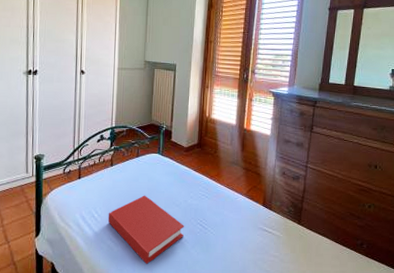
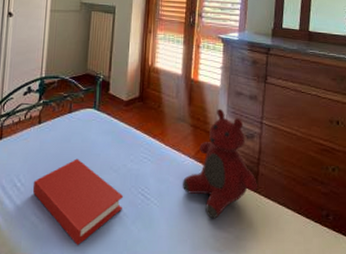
teddy bear: none [235,154,301,246] -> present [182,108,257,219]

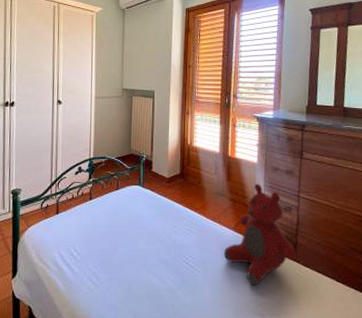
book: present [32,159,124,246] -> none [87,231,170,309]

